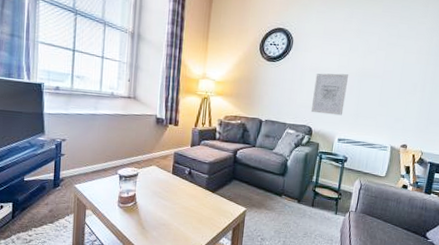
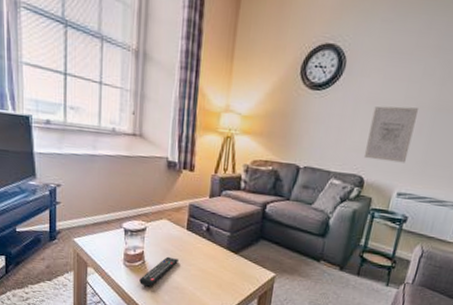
remote control: none [131,197,165,225] -> present [139,256,178,287]

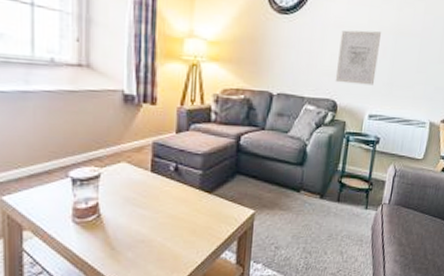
remote control: present [139,256,178,287] -> none [94,205,143,245]

